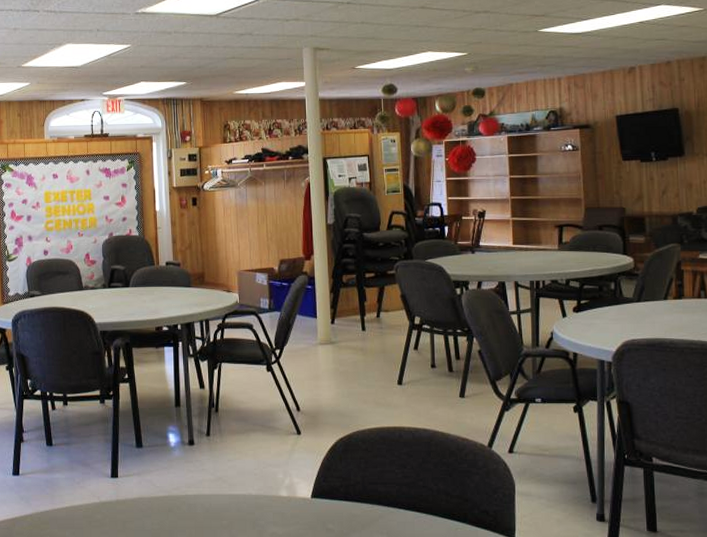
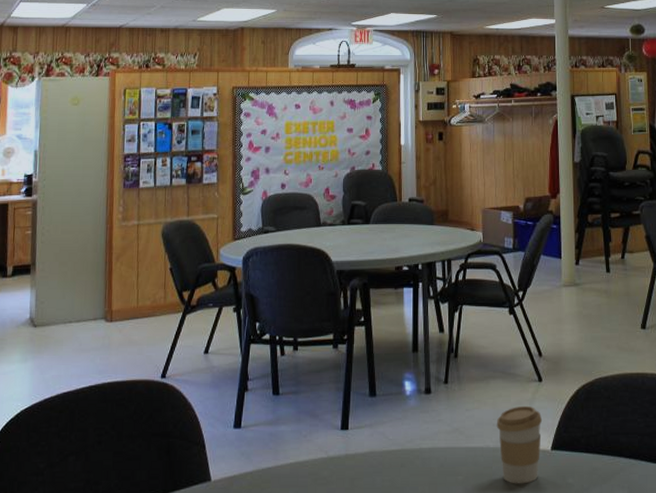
coffee cup: none [257,456,302,529] -> present [496,405,543,484]

